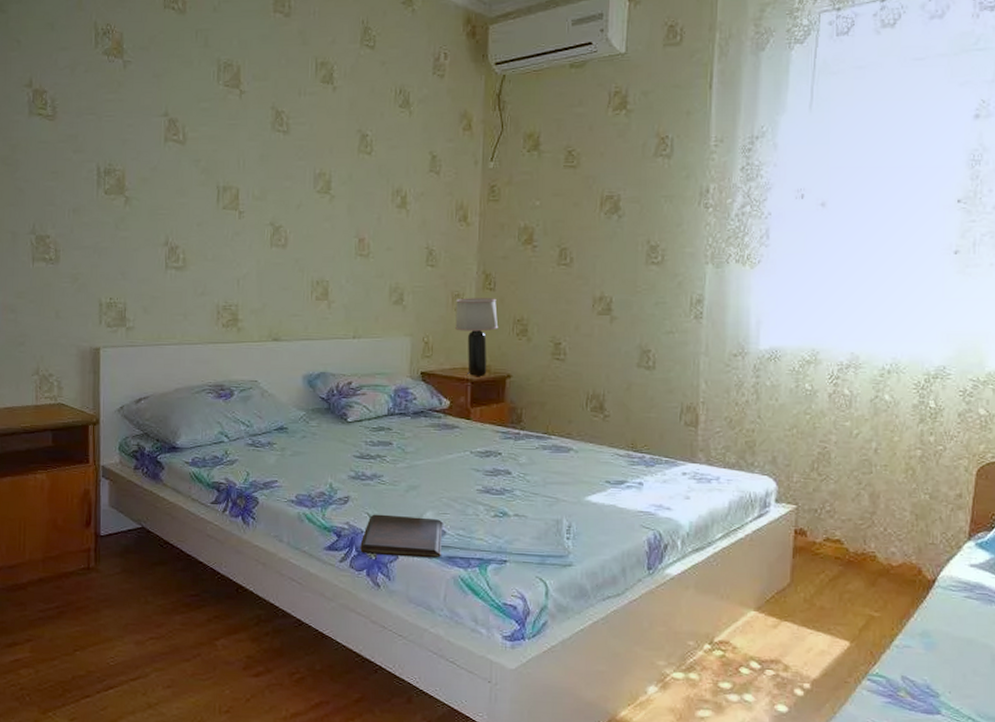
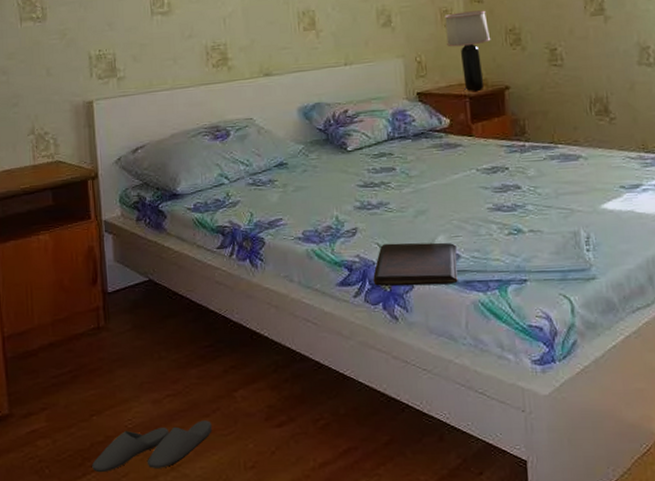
slippers: none [72,664,191,706] -> present [92,420,212,473]

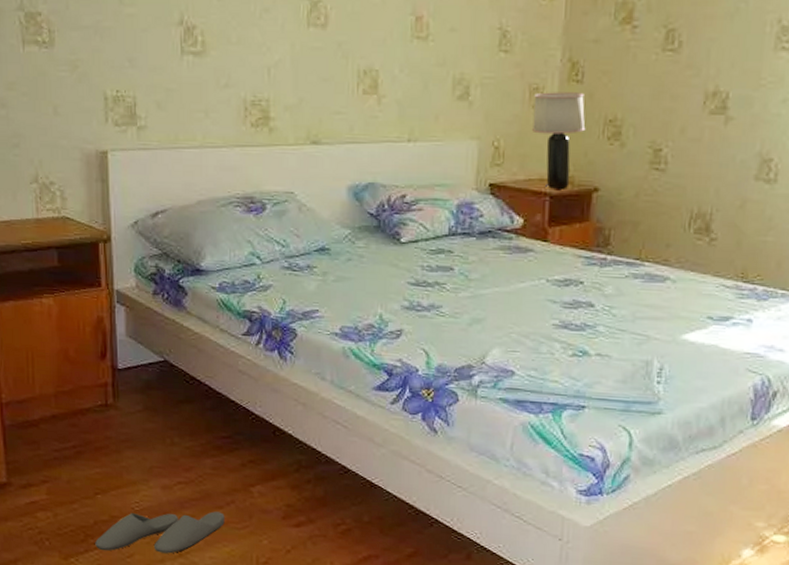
book: present [373,242,458,287] -> none [414,350,512,402]

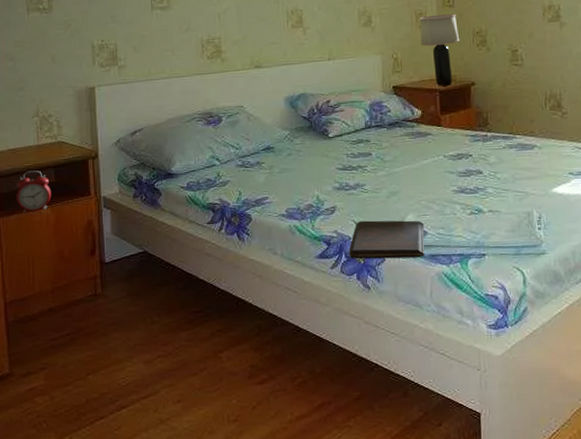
alarm clock: none [11,250,54,300] -> present [16,170,51,213]
slippers: present [95,511,225,554] -> none [87,379,199,427]
book: none [414,350,512,402] -> present [349,220,425,259]

